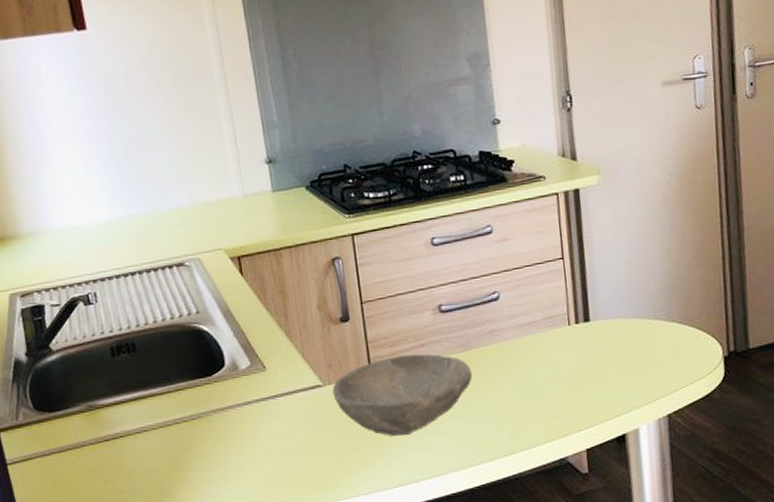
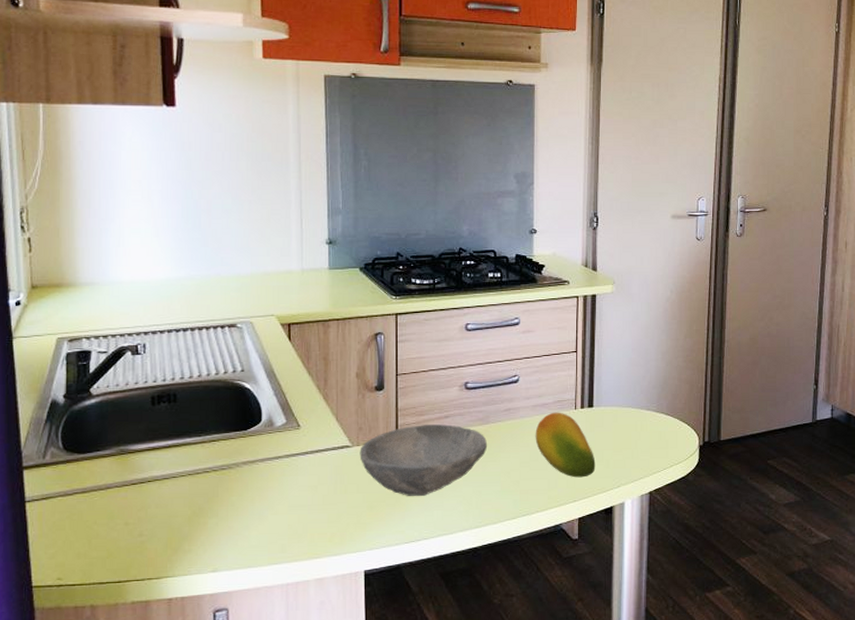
fruit: none [525,330,601,404] -> present [535,412,596,478]

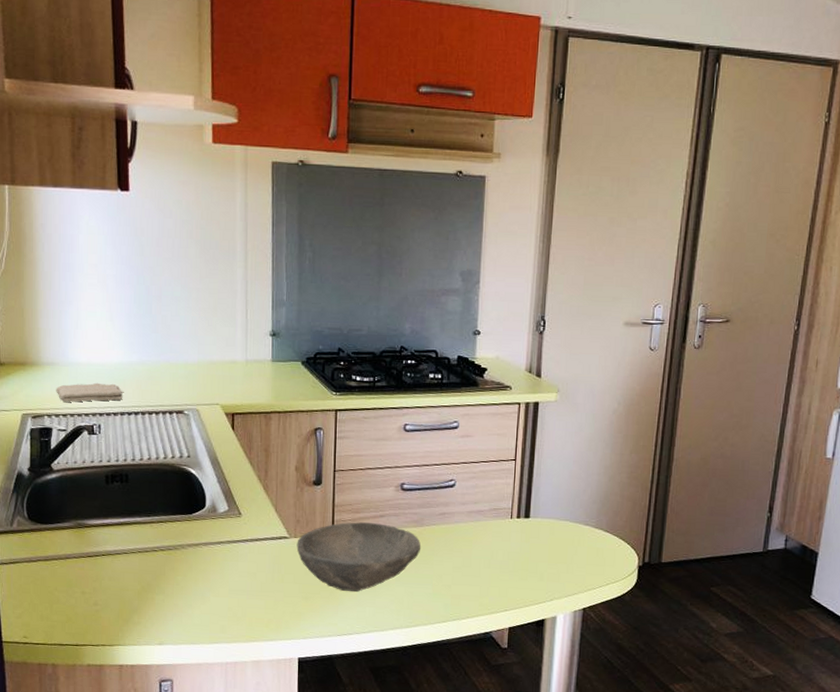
washcloth: none [95,300,171,322] -> present [56,382,124,402]
fruit: present [535,412,596,478] -> none [469,519,529,588]

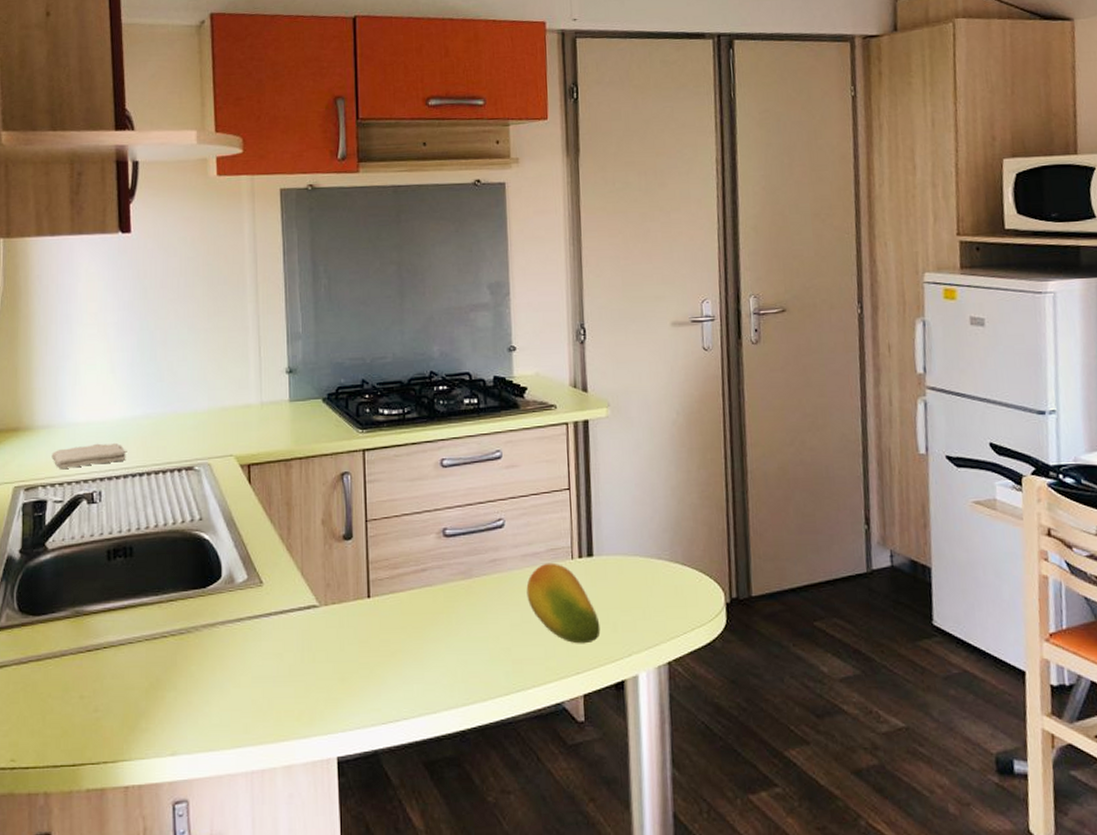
bowl: present [296,522,421,592] -> none [328,579,472,666]
fruit: none [469,519,529,588] -> present [526,562,601,644]

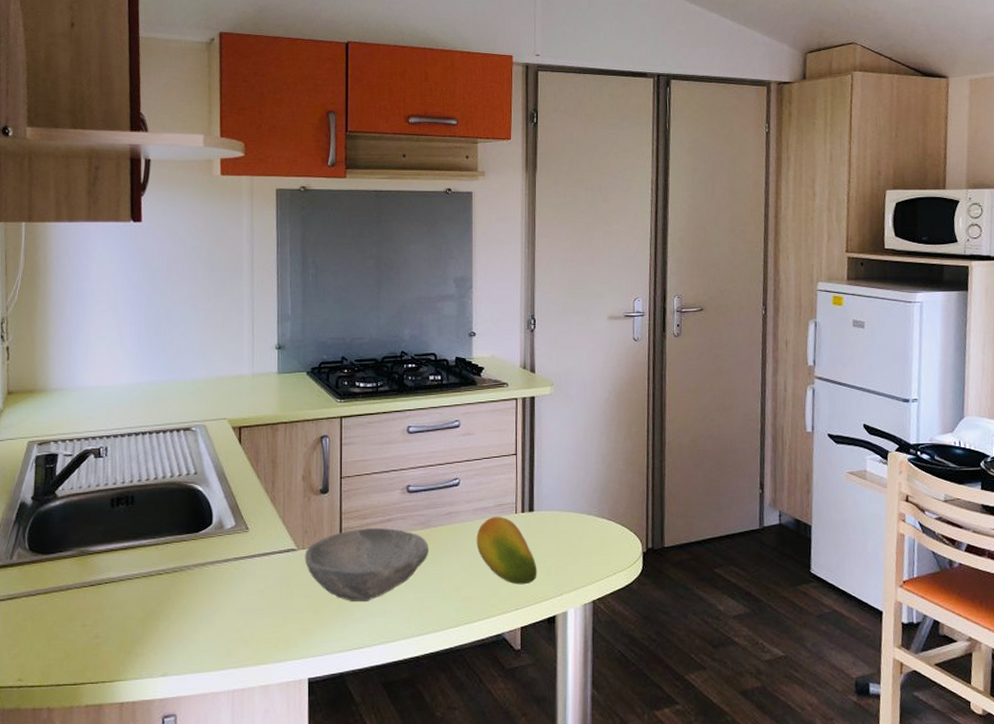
washcloth: present [51,442,127,469] -> none [63,405,132,426]
bowl: none [328,579,472,666] -> present [305,528,430,602]

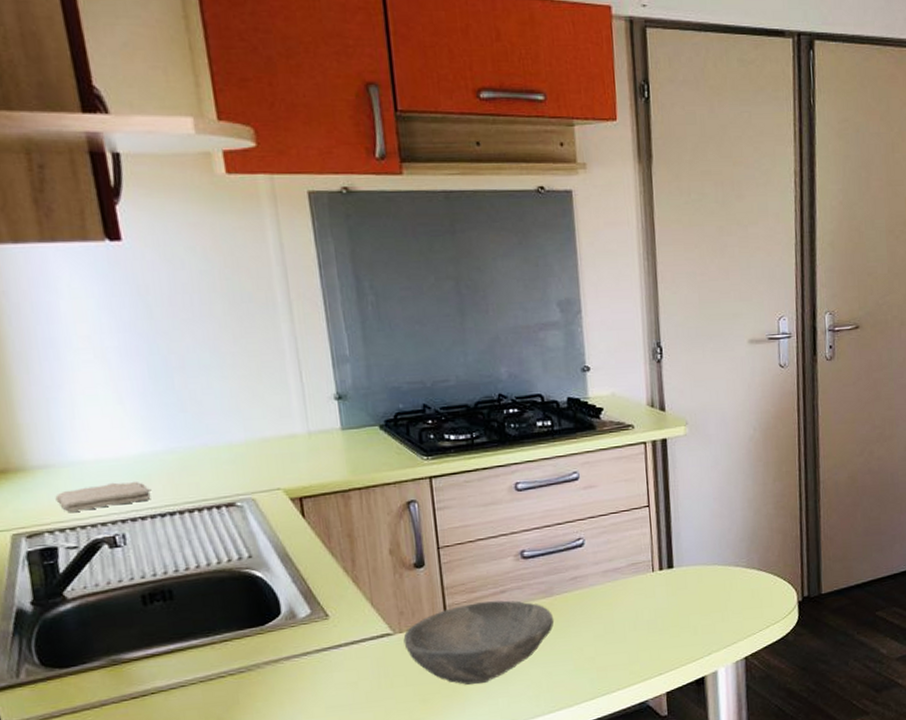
washcloth: none [63,405,132,426] -> present [55,481,152,512]
fruit: present [476,516,537,585] -> none [608,576,682,649]

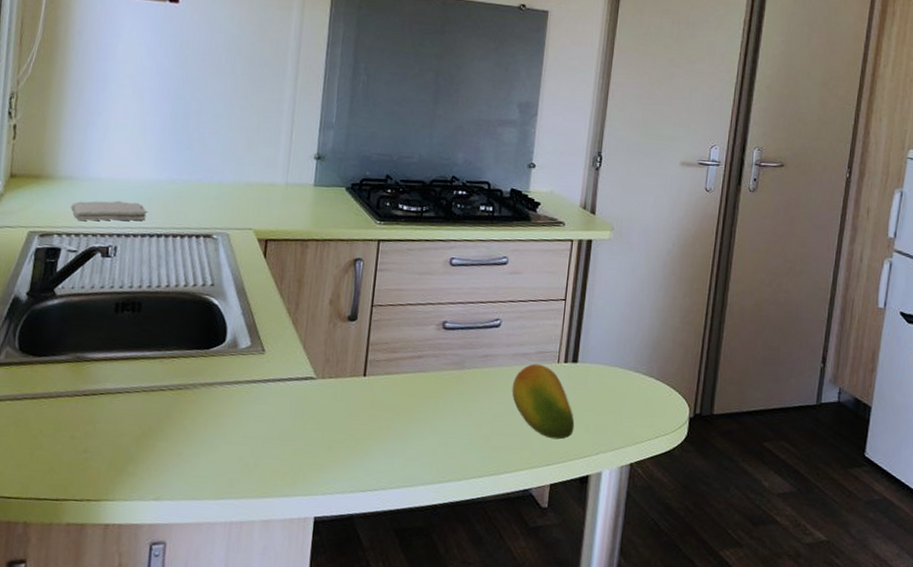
bowl: present [403,600,555,685] -> none [323,362,461,441]
fruit: none [608,576,682,649] -> present [511,363,575,440]

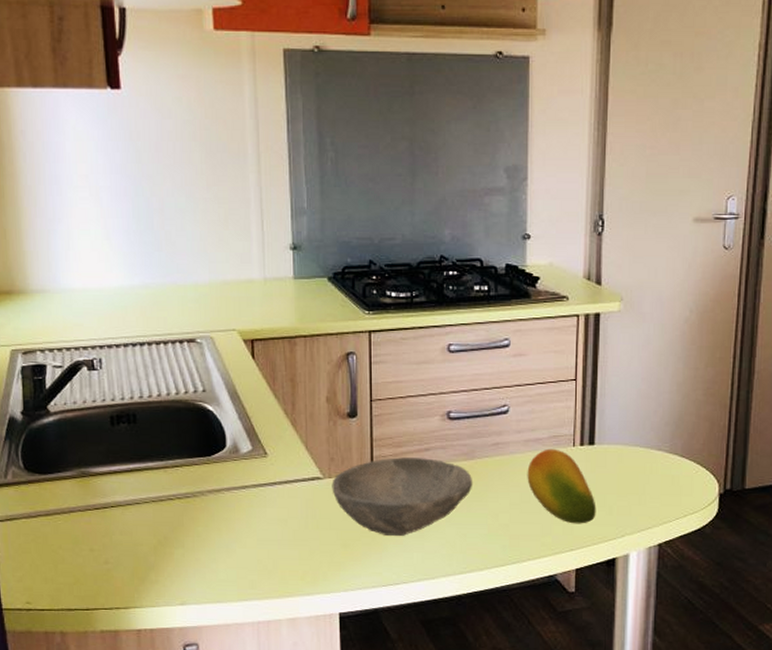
washcloth: present [71,200,148,221] -> none [48,311,127,334]
bowl: none [323,362,461,441] -> present [332,457,473,536]

